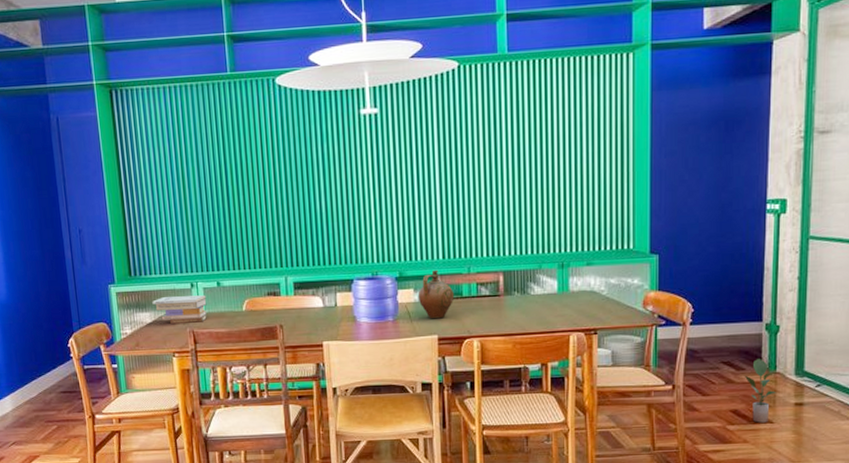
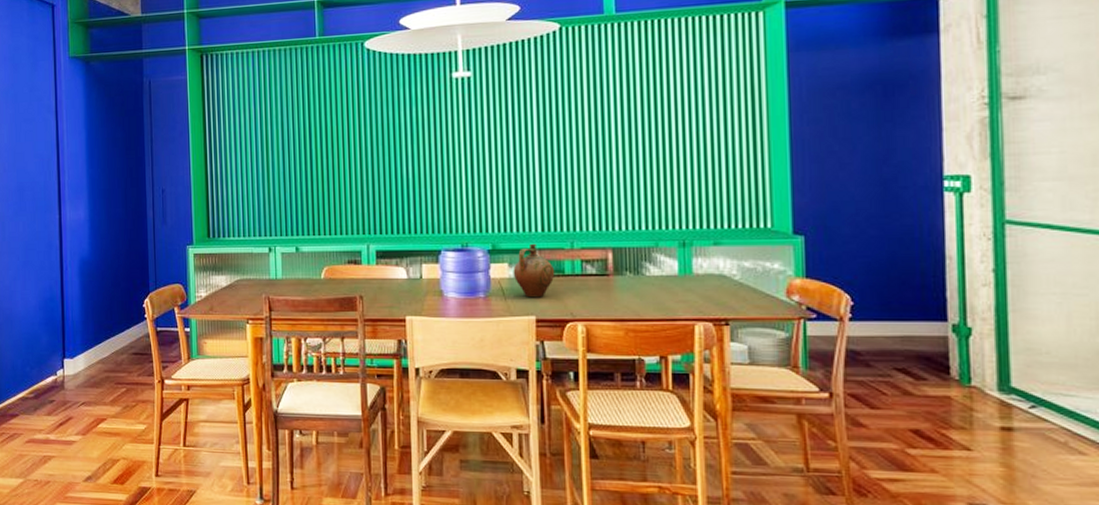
books: present [152,295,207,325] -> none [229,259,284,290]
potted plant: present [744,358,778,423] -> none [926,366,974,449]

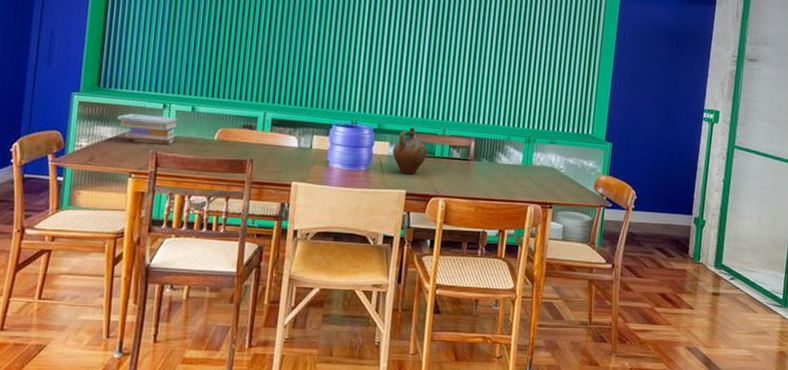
books: none [229,259,284,290] -> present [117,113,178,145]

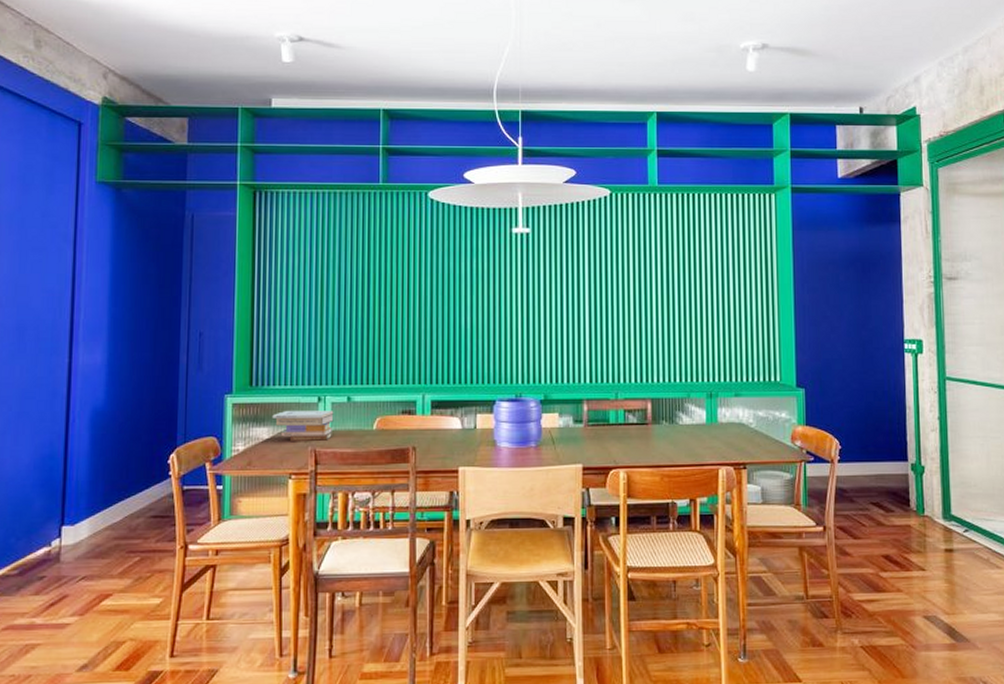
ceramic jug: present [392,127,428,175] -> none [563,394,601,447]

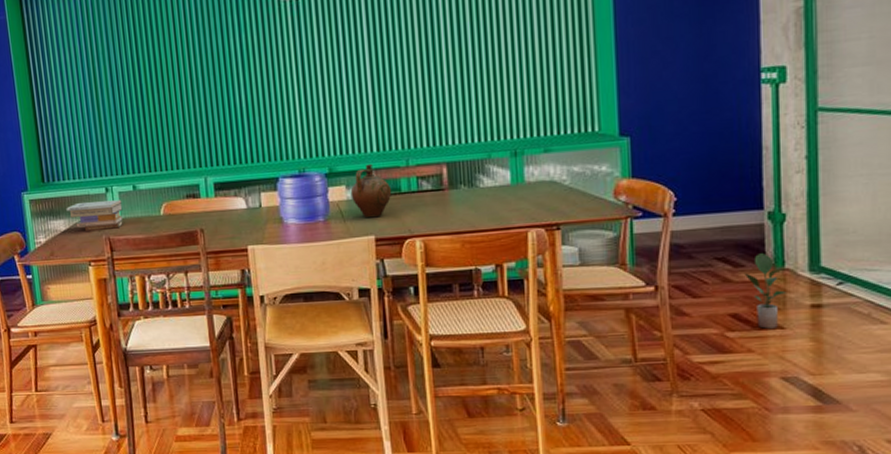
ceramic jug: none [563,394,601,447] -> present [350,163,392,218]
potted plant: none [893,499,927,570] -> present [744,252,787,329]

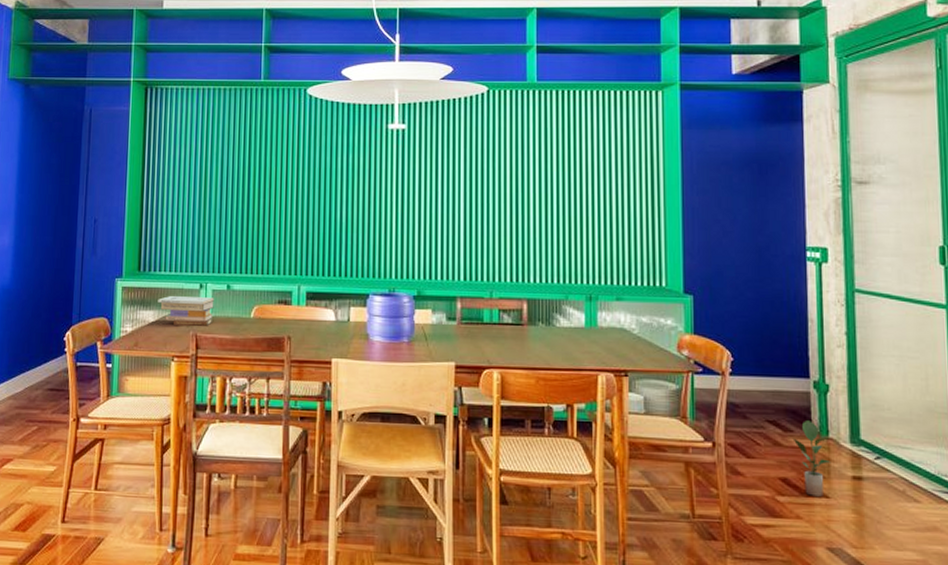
ceramic jug: present [350,163,392,218] -> none [436,291,475,345]

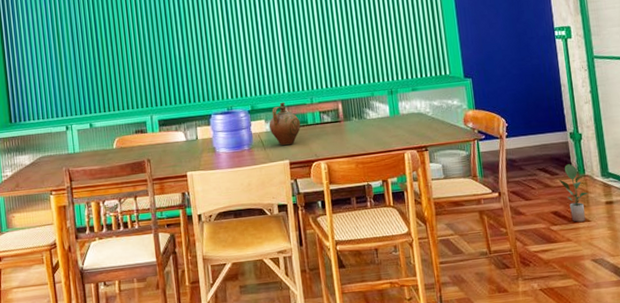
books: present [158,295,214,327] -> none [31,136,81,165]
ceramic jug: none [436,291,475,345] -> present [268,102,301,146]

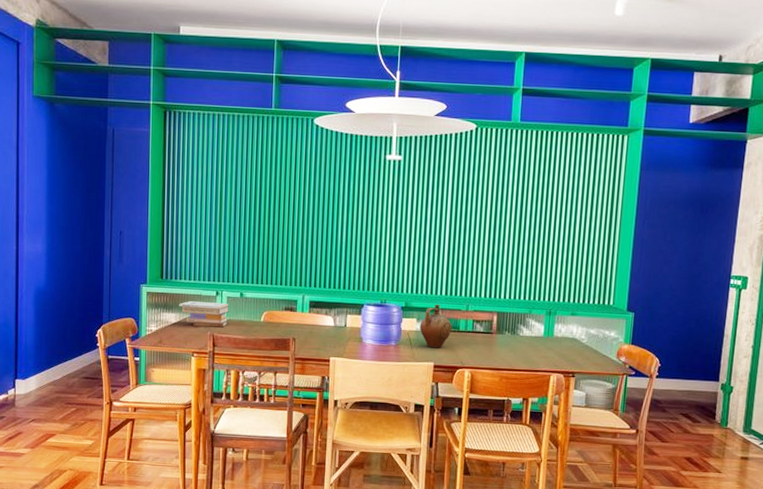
books: none [31,136,81,165] -> present [179,300,229,328]
potted plant: present [558,163,589,222] -> none [699,413,729,472]

